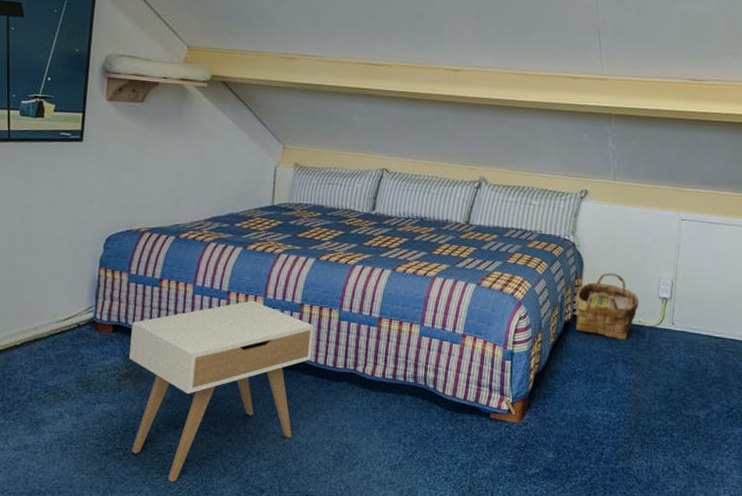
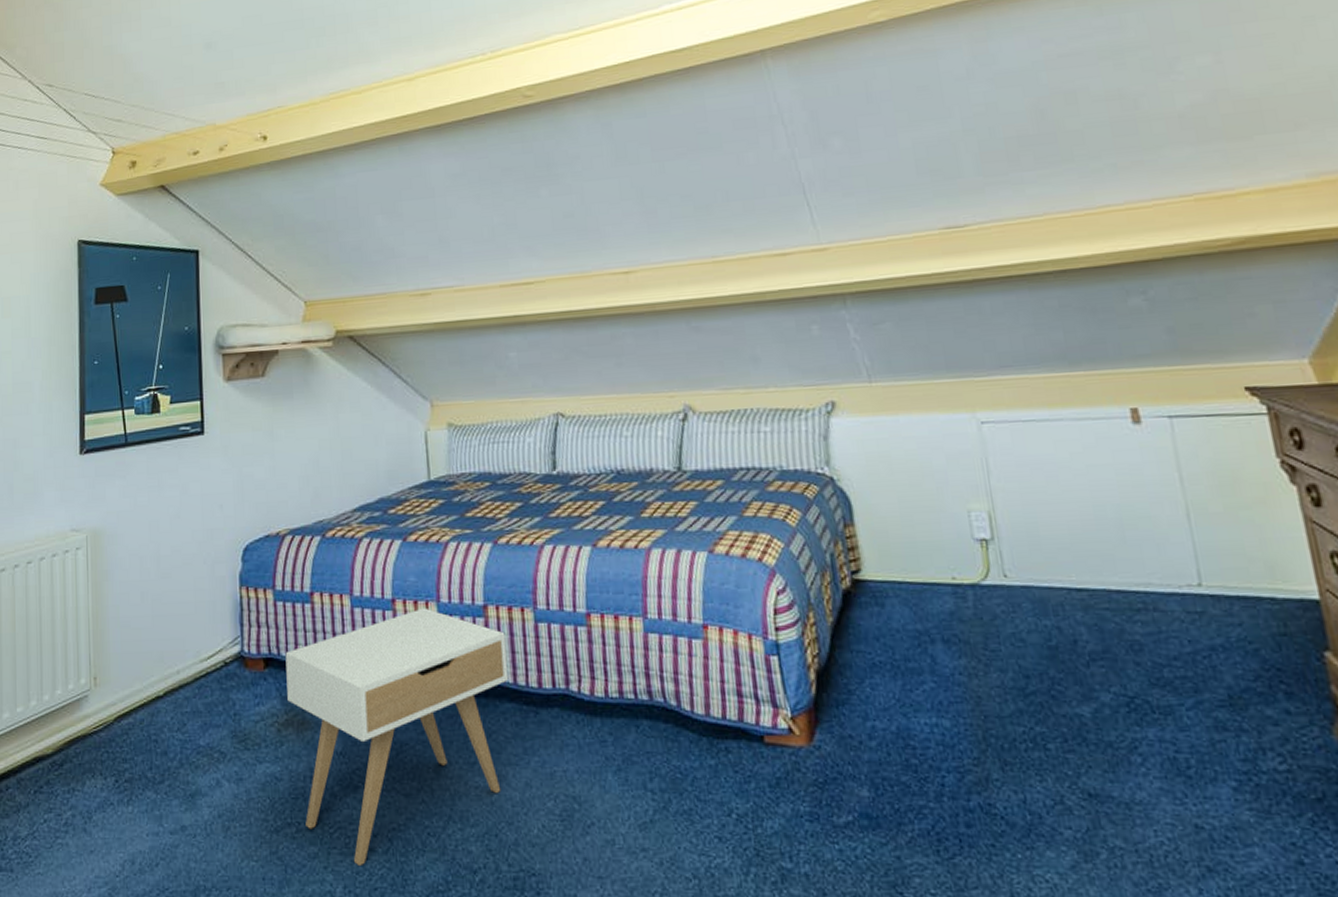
woven basket: present [575,272,639,340] -> none [850,512,947,609]

